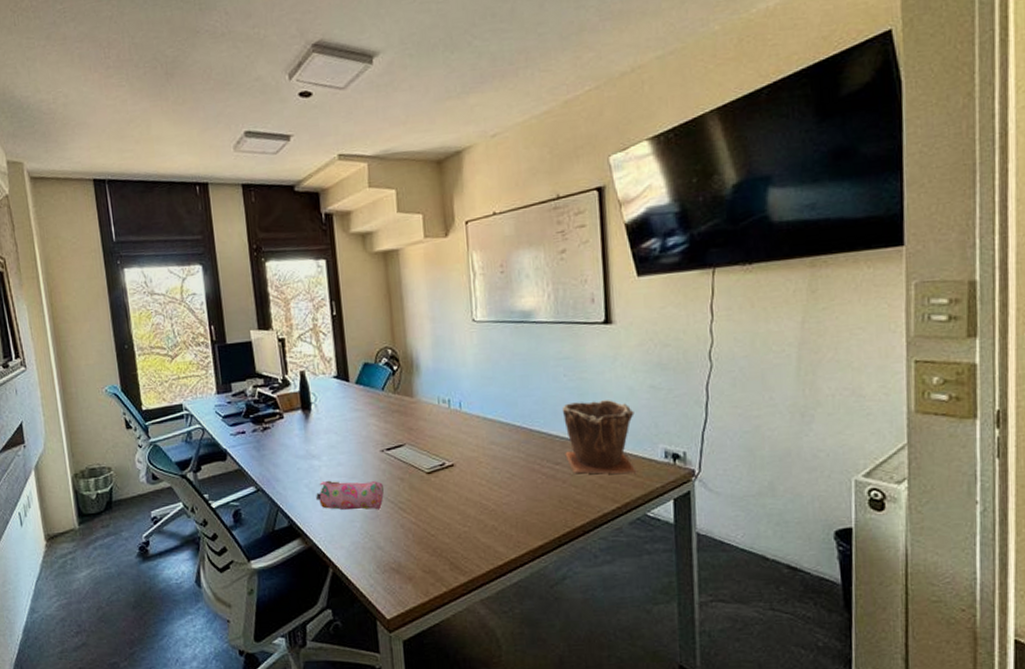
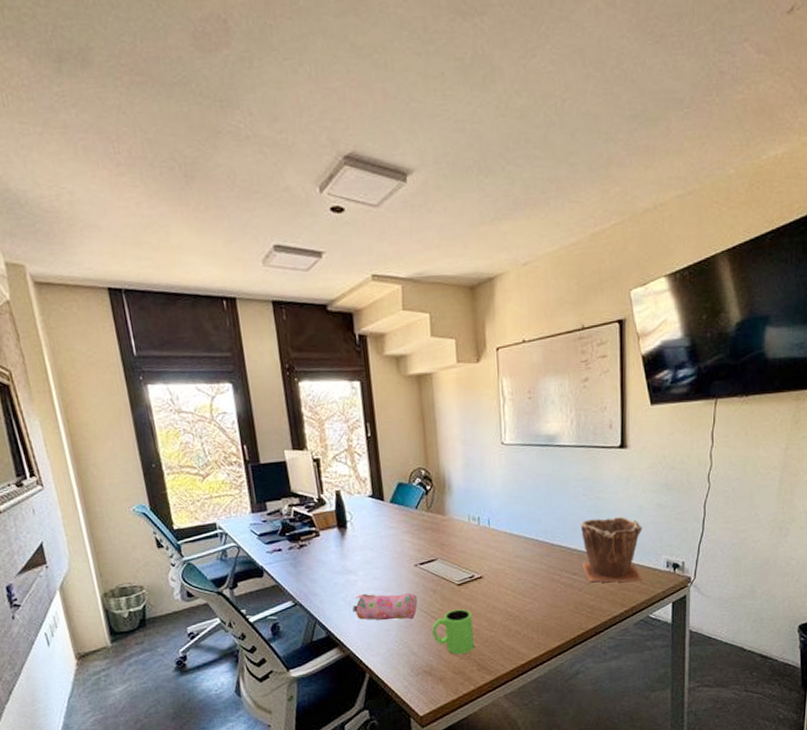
mug: none [400,500,446,551] -> present [432,609,474,655]

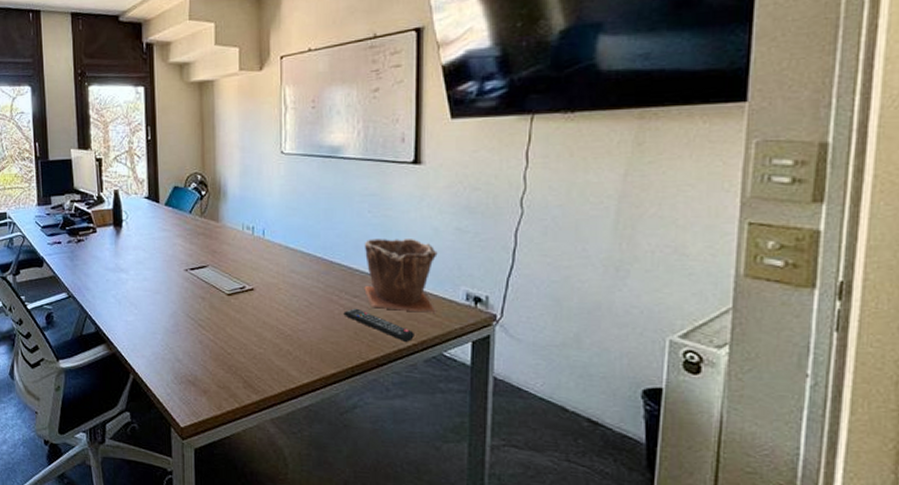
pencil case: present [352,593,418,621] -> none [122,293,186,325]
mug: present [432,609,474,655] -> none [199,320,241,369]
remote control: none [565,584,625,609] -> present [343,308,414,342]

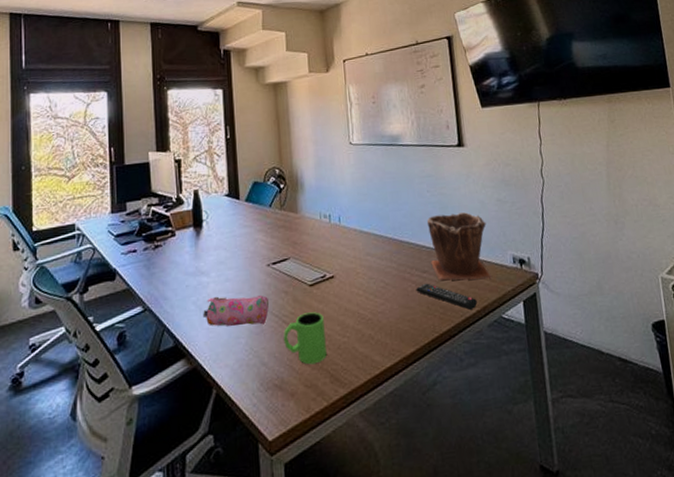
pencil case: none [122,293,186,325] -> present [203,295,270,327]
mug: none [199,320,241,369] -> present [284,312,327,365]

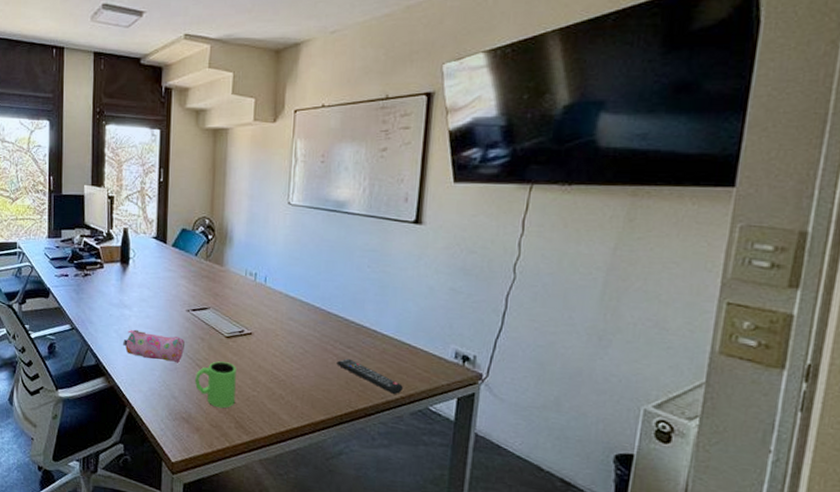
plant pot: present [427,212,492,281] -> none [358,293,431,368]

